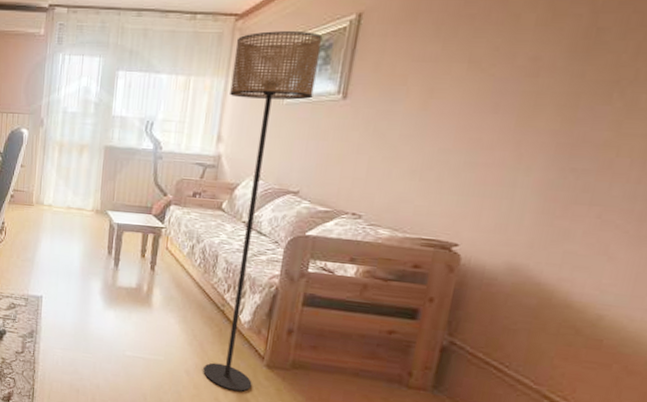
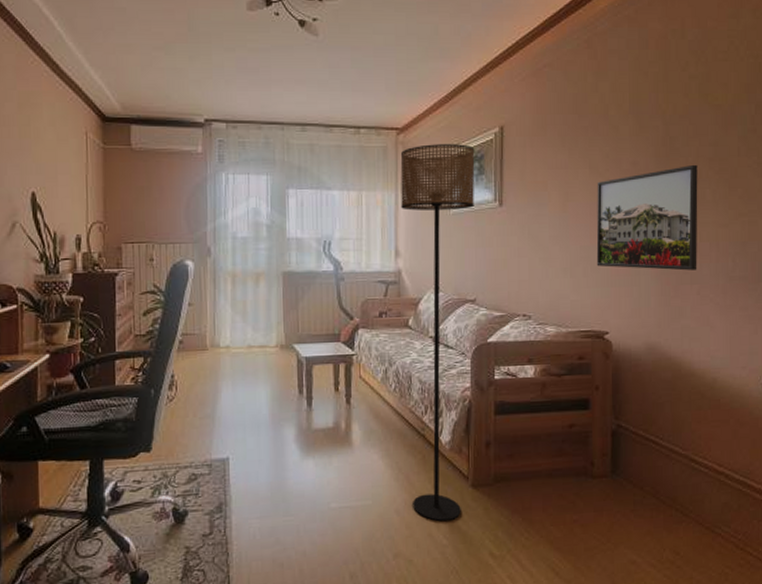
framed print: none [457,62,635,190] -> present [596,164,698,271]

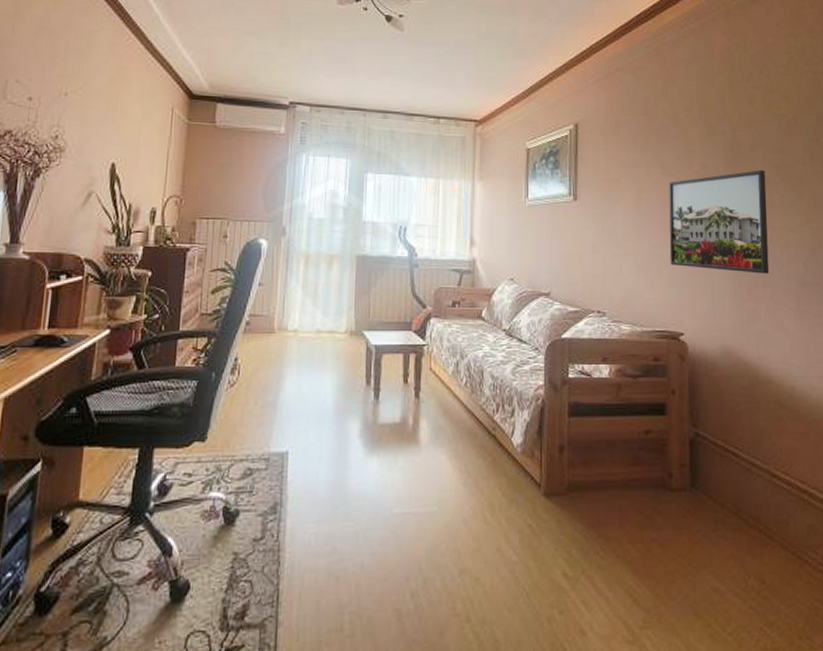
floor lamp: present [400,144,475,522] -> none [478,137,550,534]

